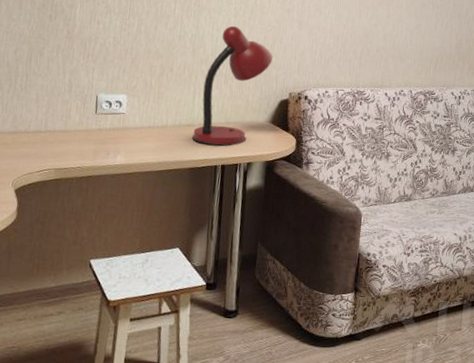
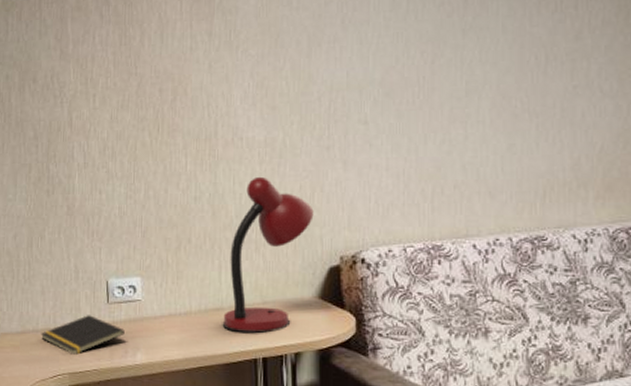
notepad: none [31,122,109,154] -> present [40,315,125,355]

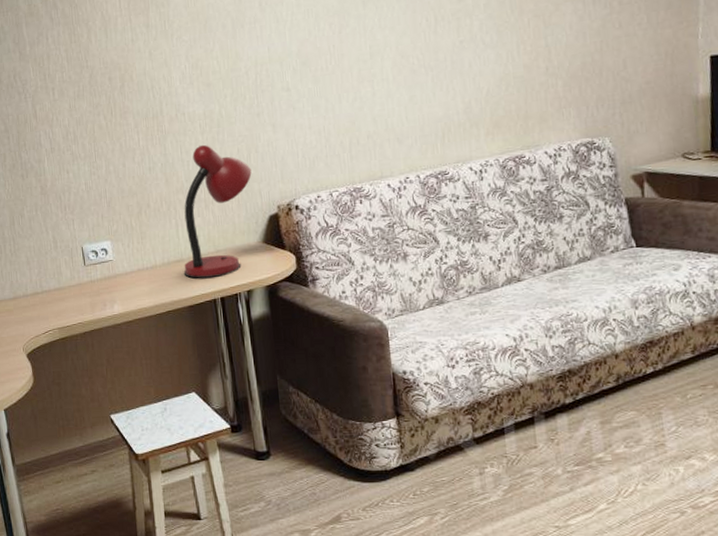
notepad: present [40,315,125,355] -> none [30,277,102,312]

